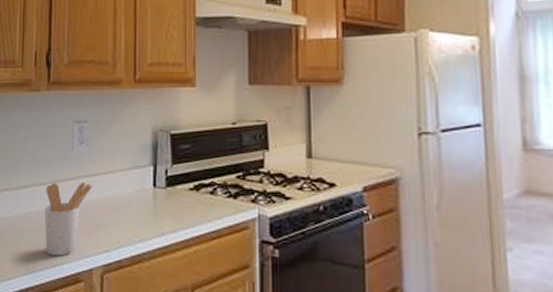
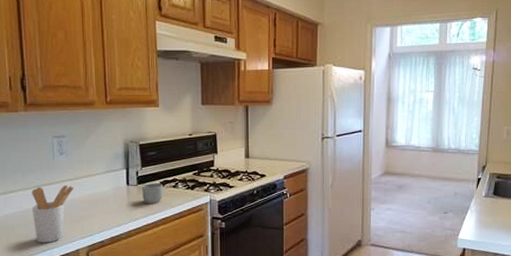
mug: none [172,186,197,215] -> present [142,183,163,204]

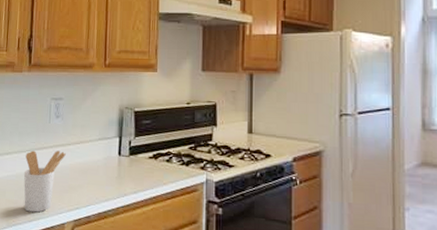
mug: present [142,183,163,204] -> none [133,155,156,179]

